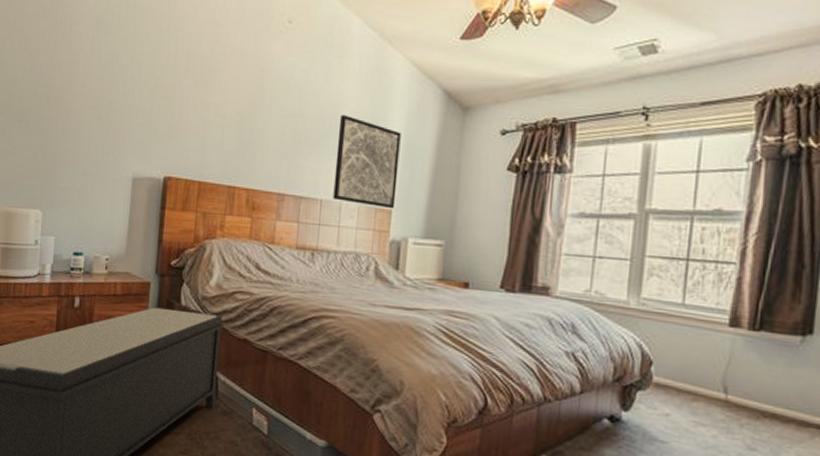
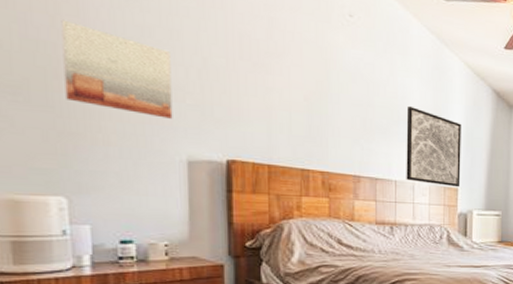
wall art: none [52,55,131,138] -> present [61,19,173,119]

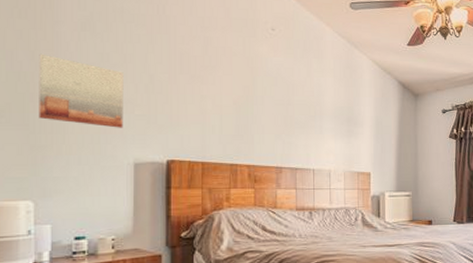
wall art: present [406,105,461,188] -> none [322,101,373,172]

